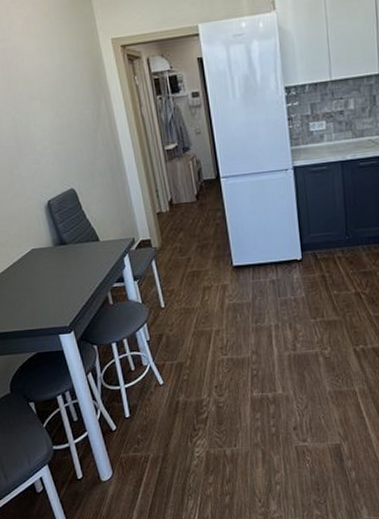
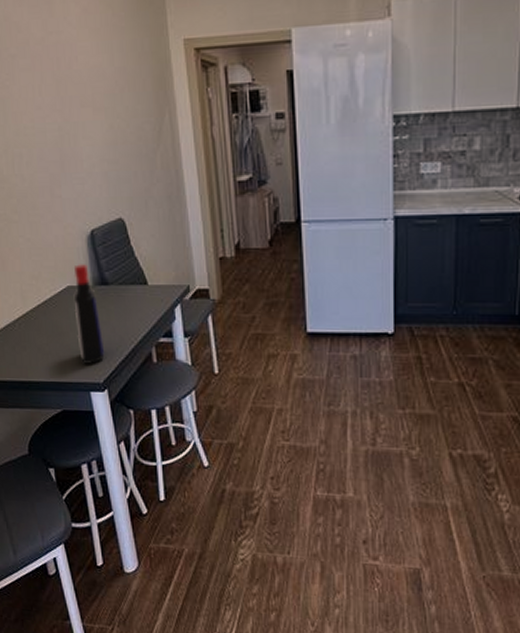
liquor bottle: none [36,229,69,312] -> present [73,264,105,364]

